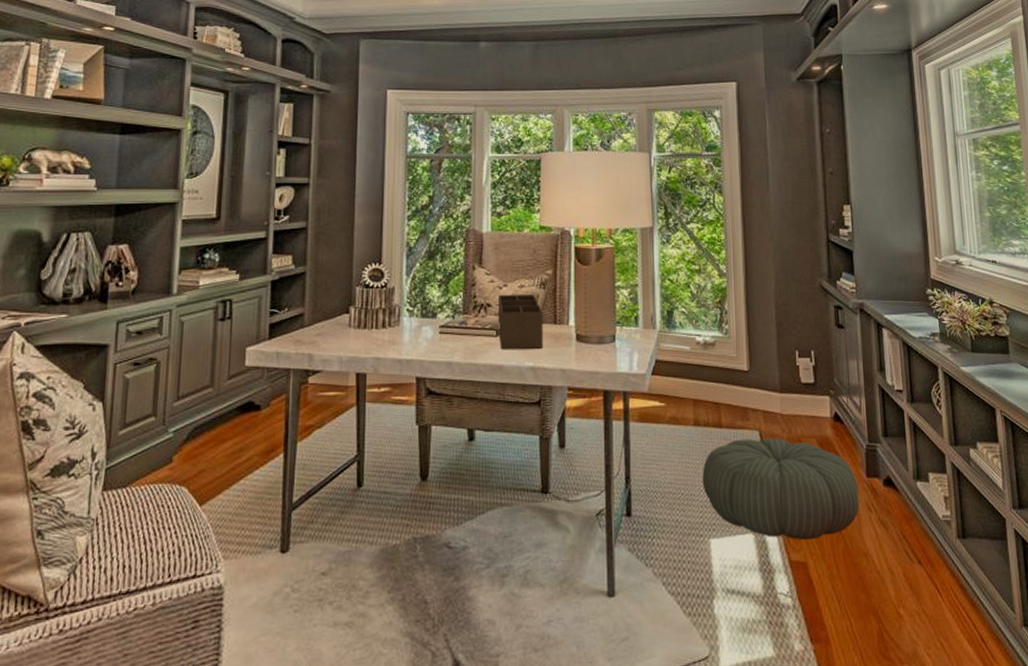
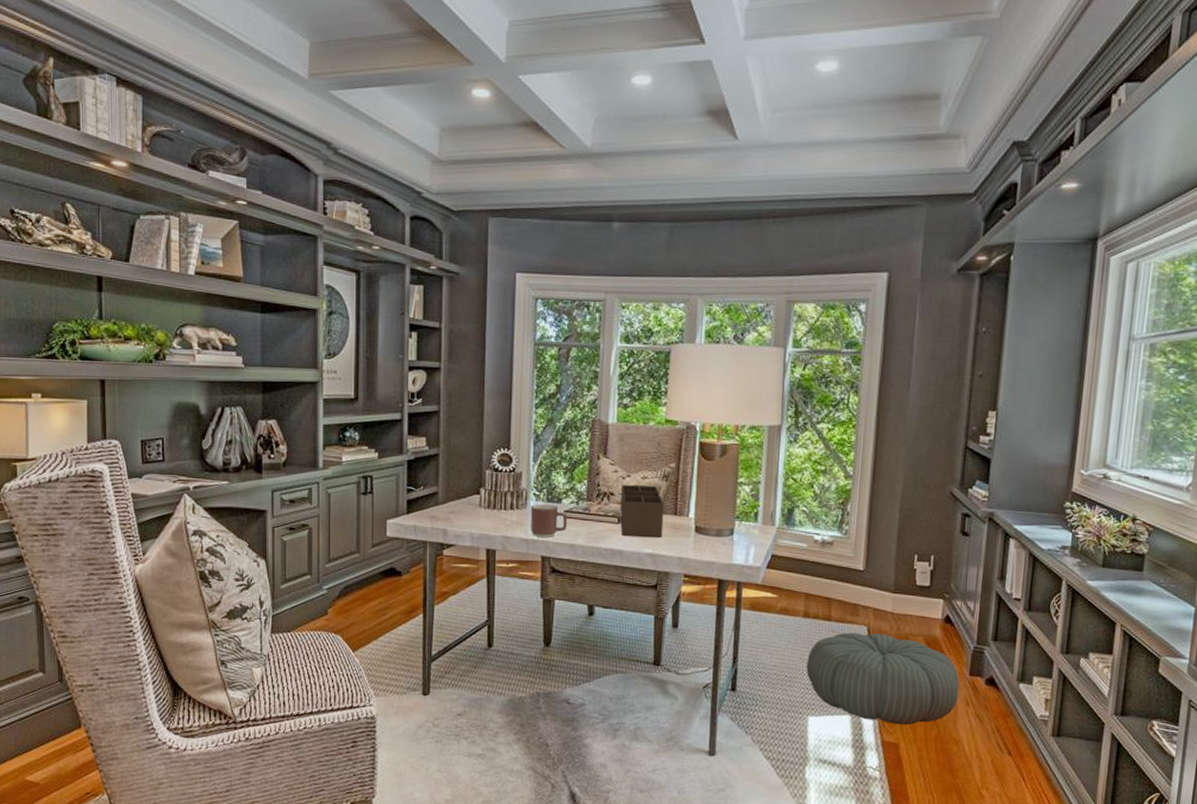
mug: none [403,320,443,356] -> present [530,504,567,537]

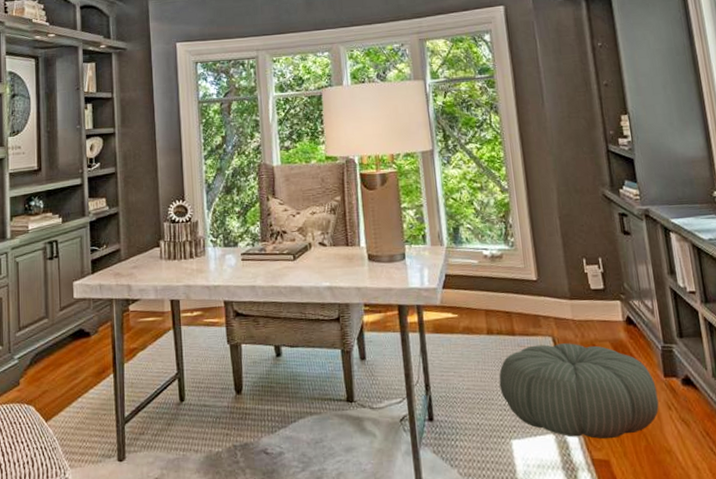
mug: present [530,504,567,537] -> none [209,249,245,282]
desk organizer: present [619,485,665,537] -> none [292,219,338,272]

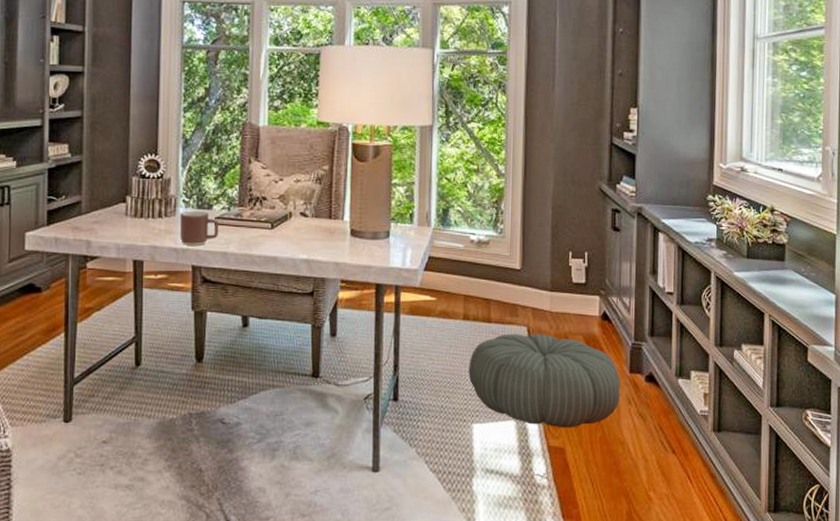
mug: none [209,249,245,282] -> present [179,210,218,245]

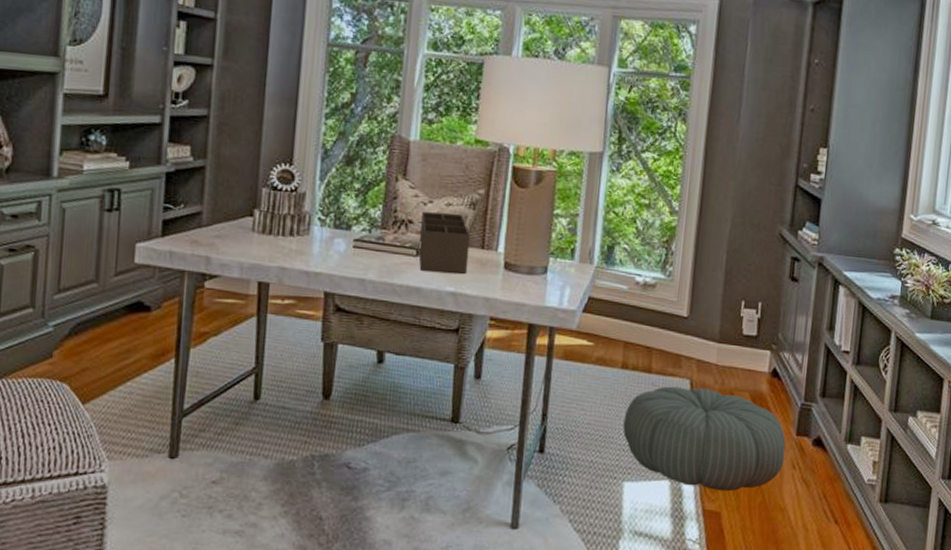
mug: present [179,210,218,245] -> none [312,230,357,270]
desk organizer: none [272,188,319,242] -> present [418,212,471,274]

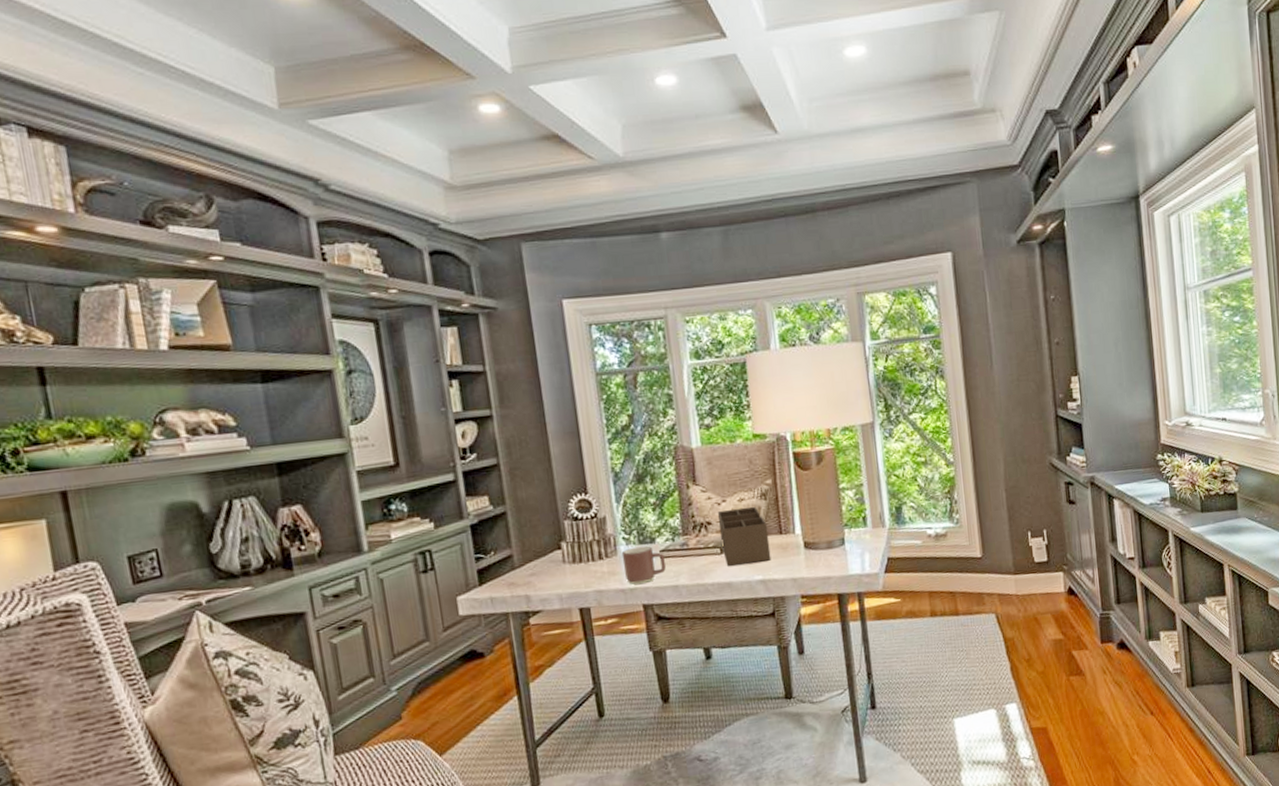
mug: none [312,230,357,270] -> present [621,546,666,585]
pouf: present [623,386,786,492] -> none [942,618,1095,710]

